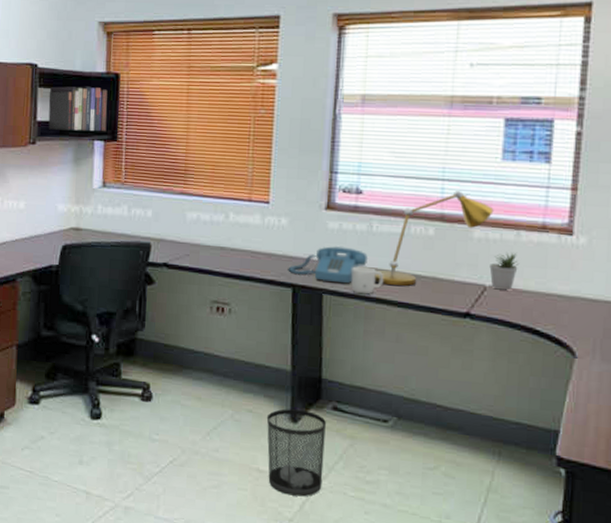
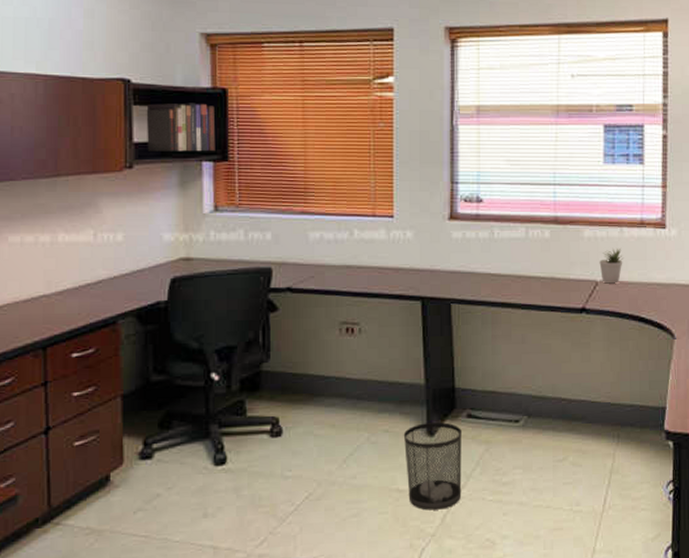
telephone: present [288,245,369,284] -> none [416,254,492,292]
mug: present [351,266,384,295] -> none [477,273,507,300]
desk lamp: present [374,191,494,287] -> none [499,194,600,289]

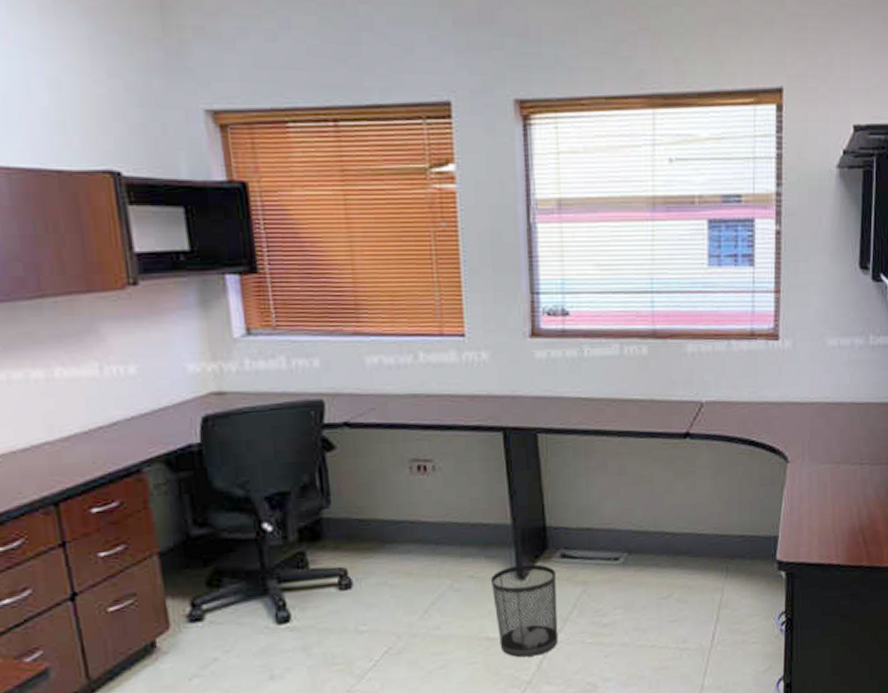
books: present [146,102,216,152] -> none [146,201,240,264]
potted plant: present [599,249,624,284] -> none [704,364,732,405]

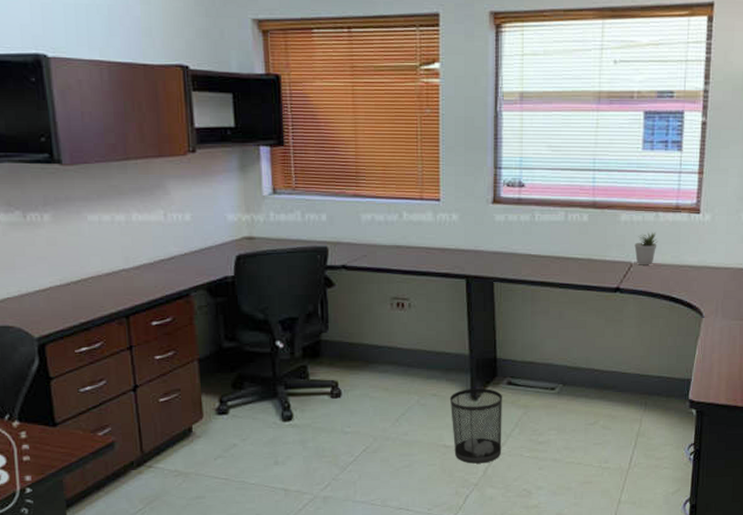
potted plant: none [704,364,732,405] -> present [634,232,659,265]

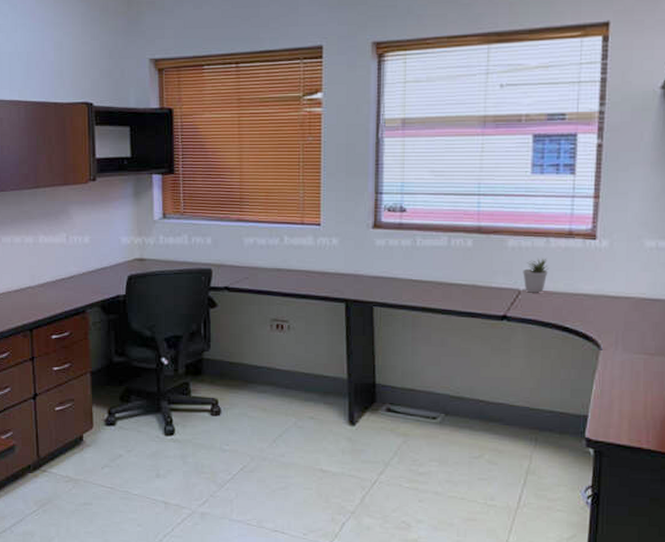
waste bin: present [449,388,503,464] -> none [327,413,382,491]

